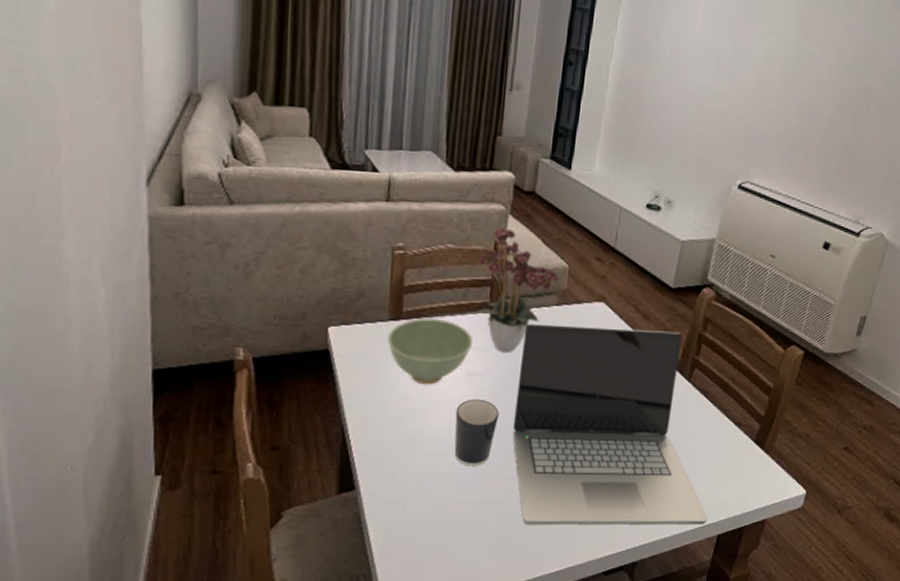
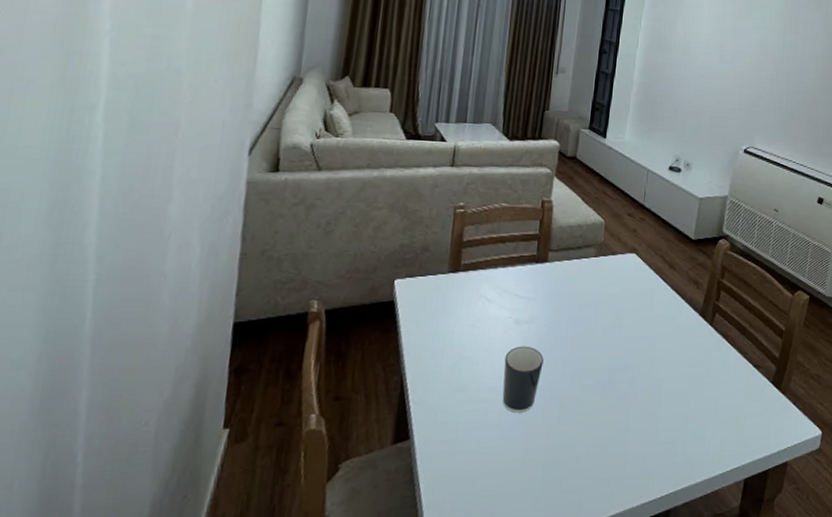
bowl: present [388,319,474,385] -> none [446,271,522,333]
flower arrangement: present [474,228,560,352] -> none [523,188,598,301]
laptop: present [512,324,708,525] -> none [555,274,735,473]

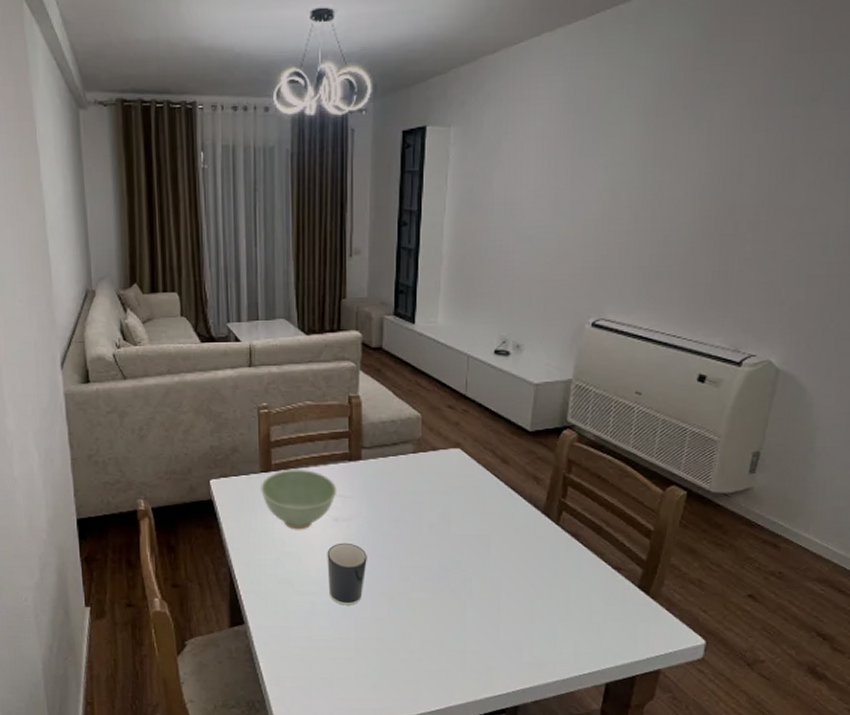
bowl: none [446,271,522,333] -> present [261,470,337,530]

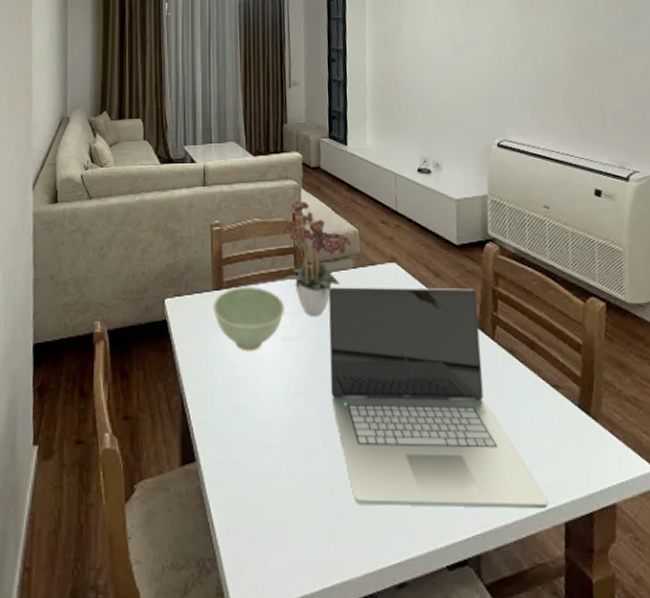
mug: present [327,542,367,605] -> none [277,364,317,436]
flower arrangement: none [335,383,414,499] -> present [281,200,353,316]
laptop: none [381,472,593,671] -> present [328,287,549,508]

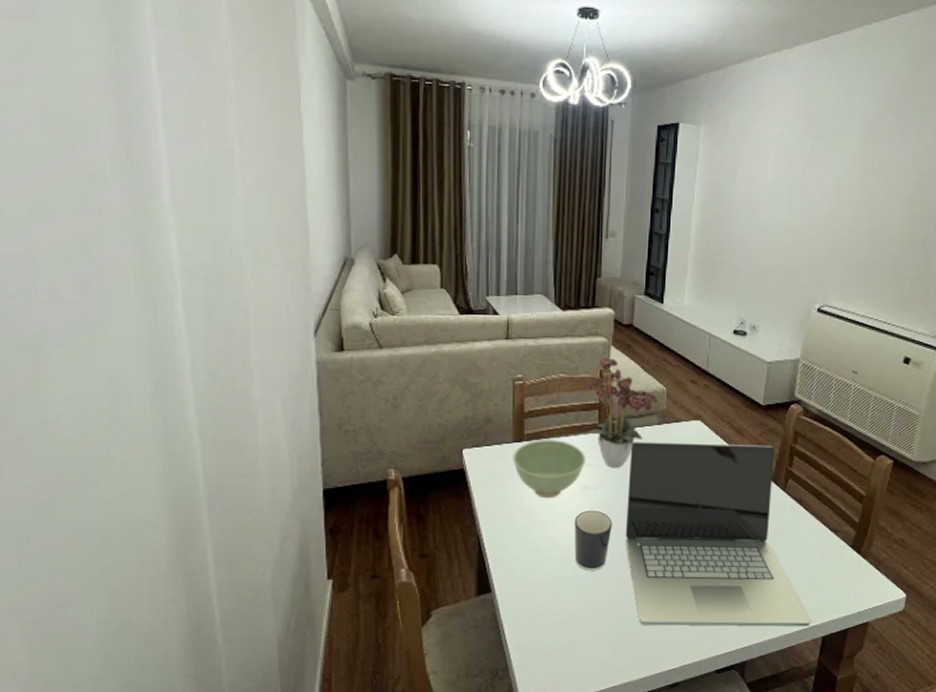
mug: none [277,364,317,436] -> present [574,510,612,571]

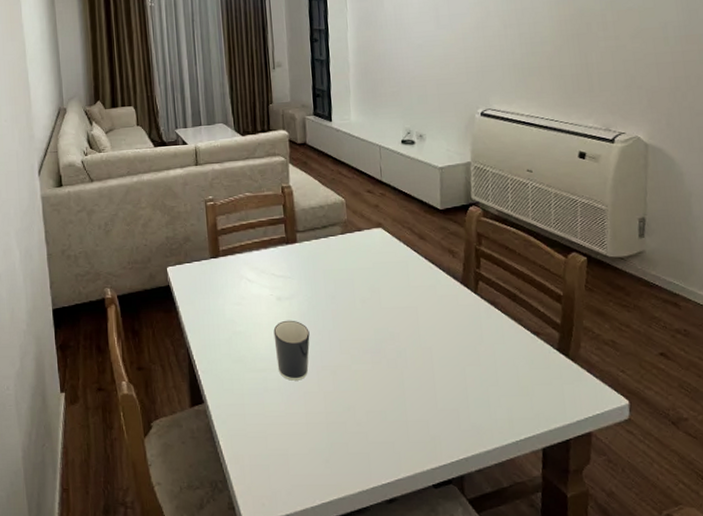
bowl: present [513,440,586,498] -> none [211,254,278,310]
flower arrangement: present [586,357,660,468] -> none [271,175,340,278]
laptop: present [625,442,812,627] -> none [318,248,528,437]

